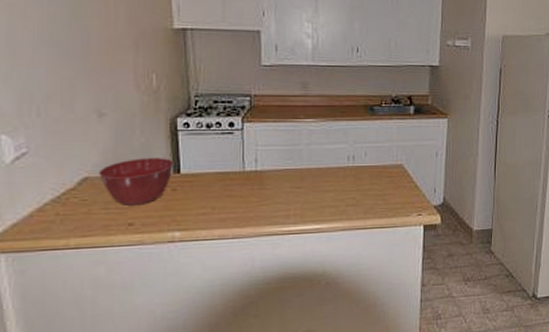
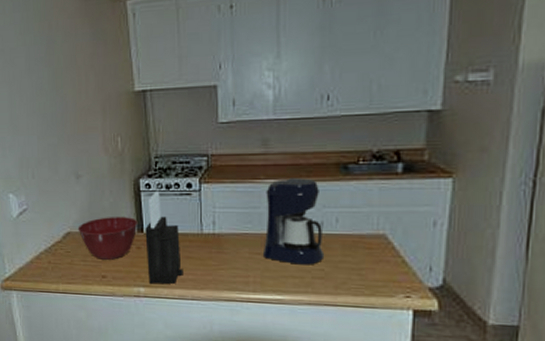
knife block: none [182,129,224,227] -> present [145,190,183,285]
coffee maker: none [302,118,356,195] -> present [262,178,325,265]

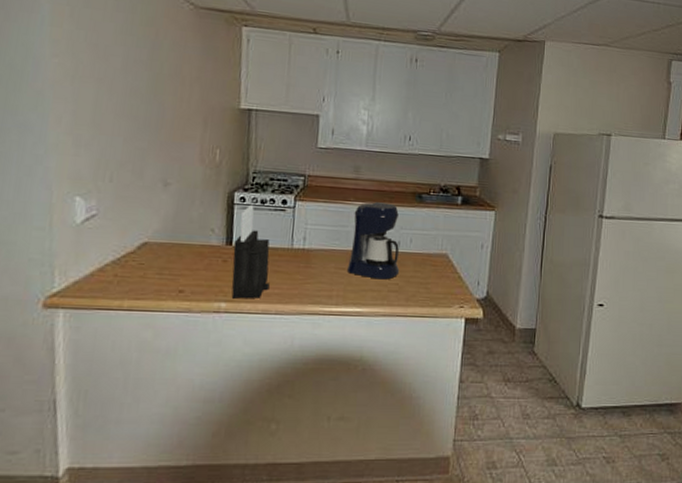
mixing bowl: present [77,217,138,260] -> none [157,228,228,273]

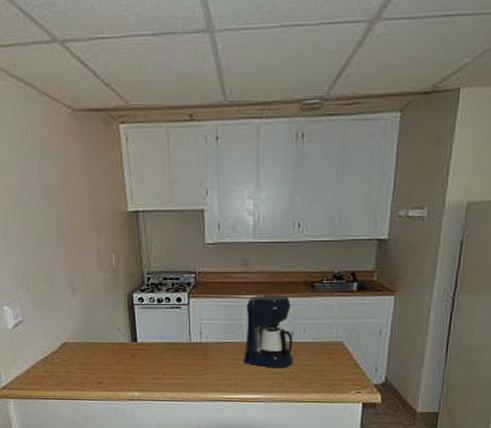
knife block: present [231,204,270,299] -> none [138,304,174,389]

